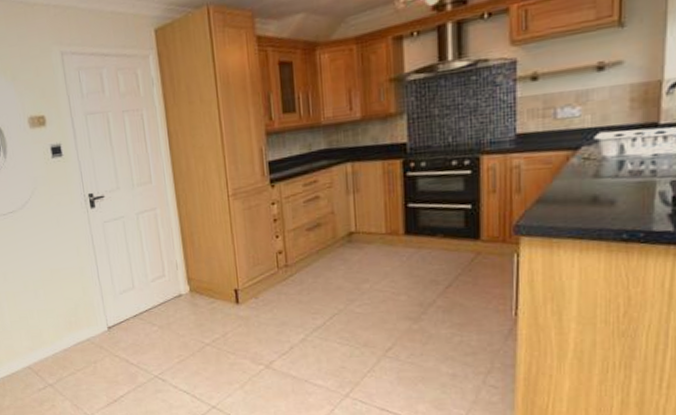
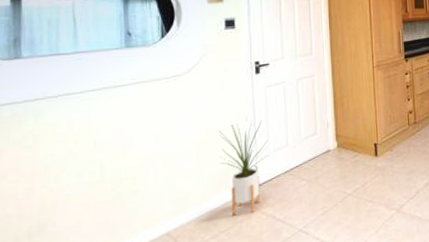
house plant: none [61,256,116,356] -> present [218,117,270,216]

